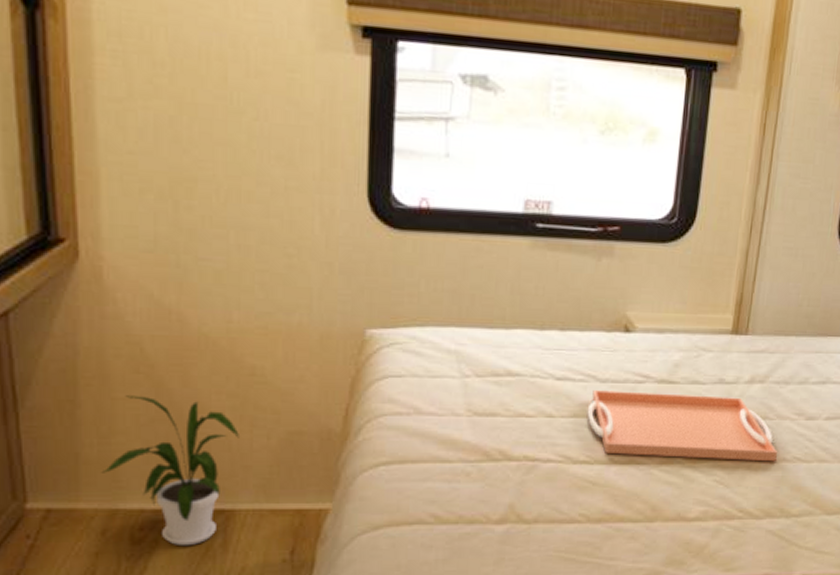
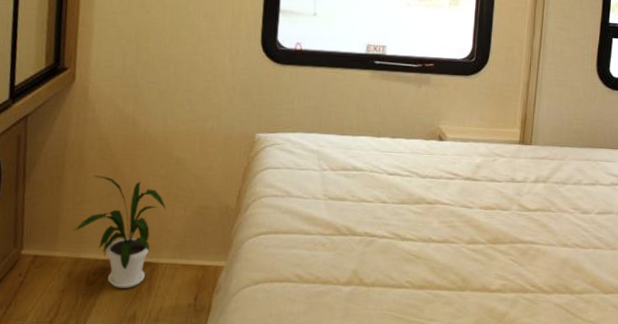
serving tray: present [587,390,777,462] -> none [411,184,560,247]

